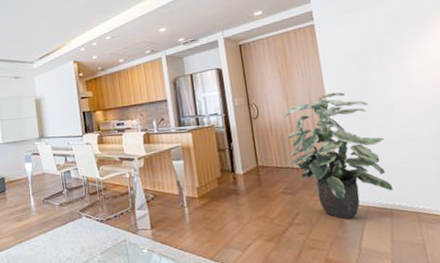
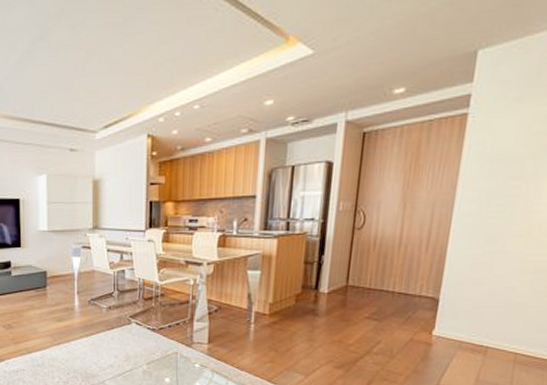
indoor plant: present [284,92,394,220] -> none [389,206,508,355]

